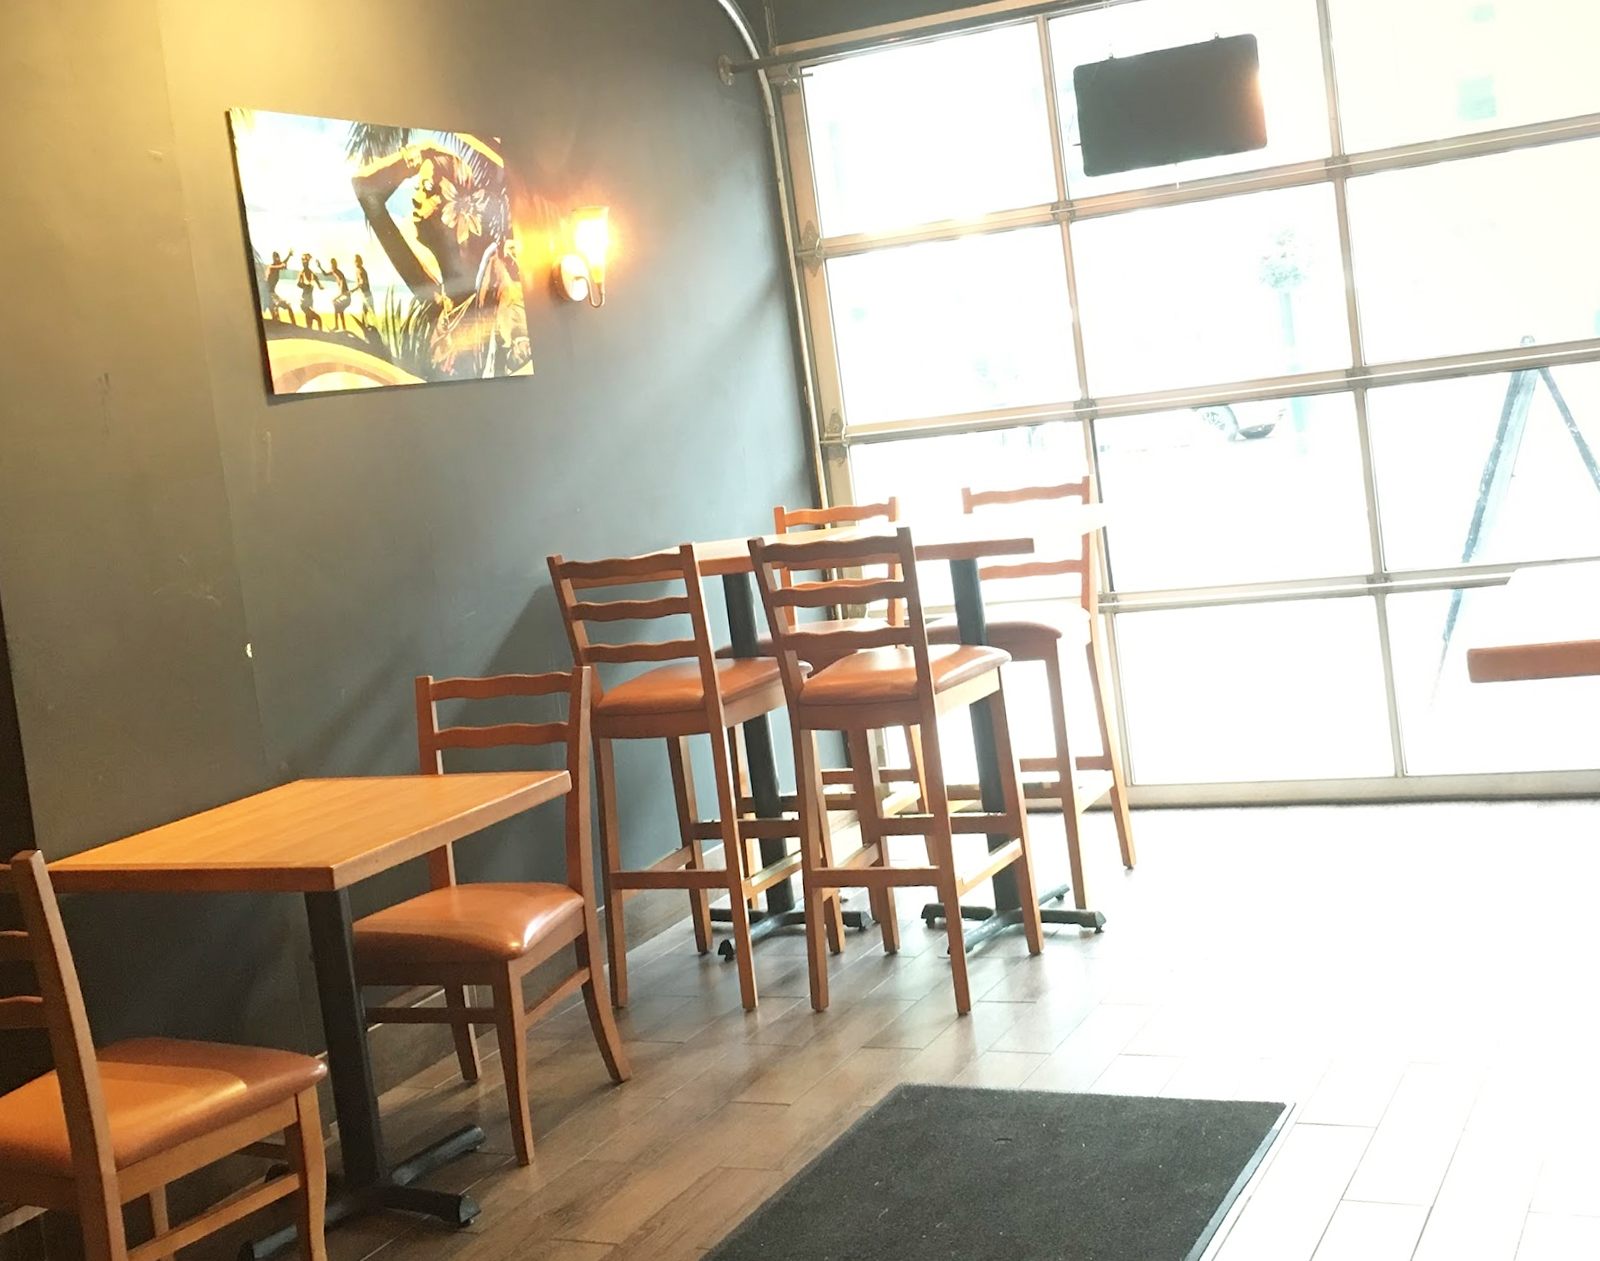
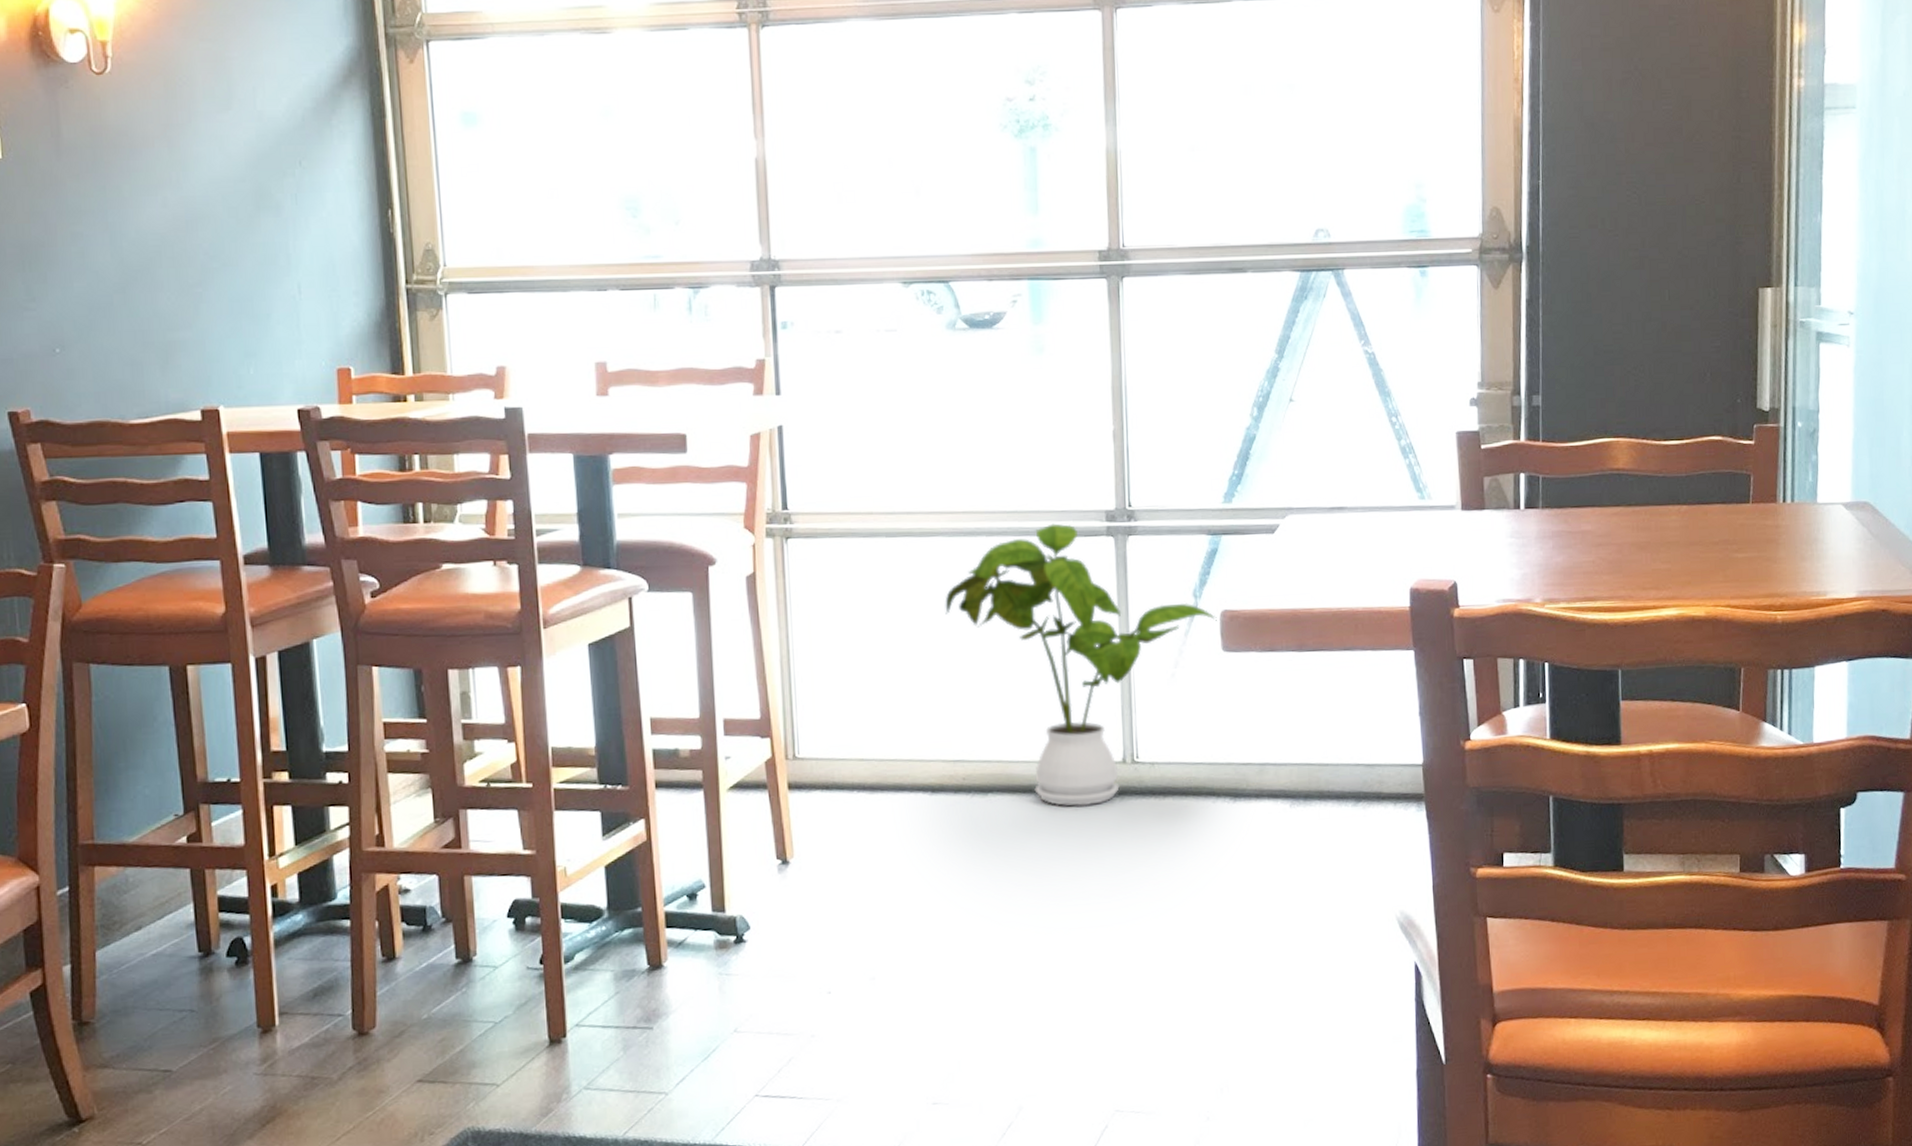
house plant: none [1242,588,1464,815] -> present [945,523,1217,807]

